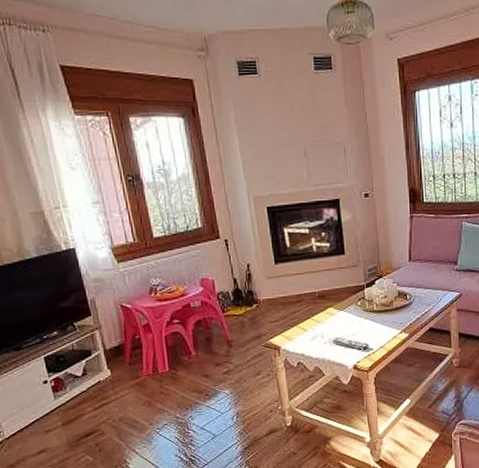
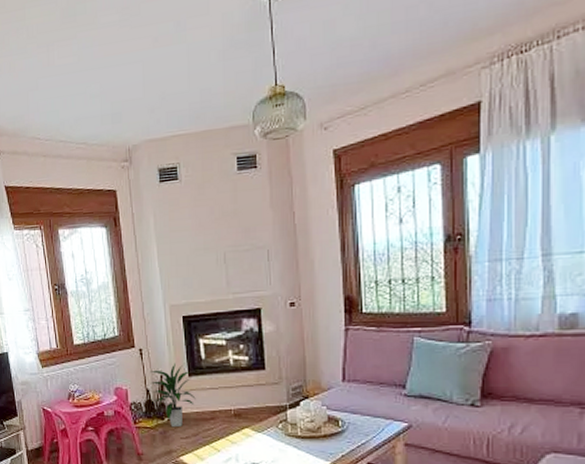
indoor plant: none [236,251,283,313] -> present [150,363,196,428]

